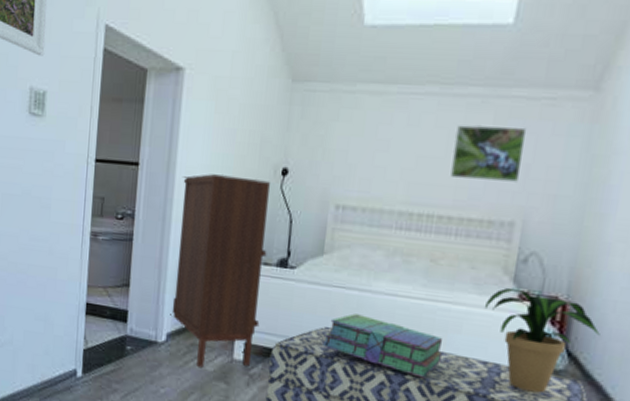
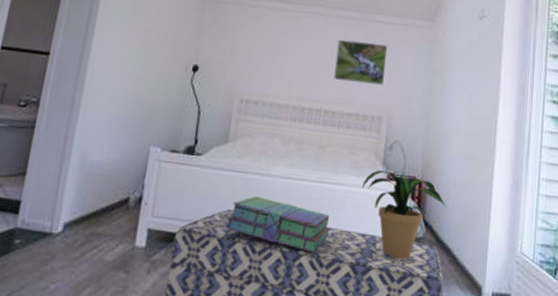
shoe cabinet: present [170,174,271,368] -> none [69,66,182,258]

